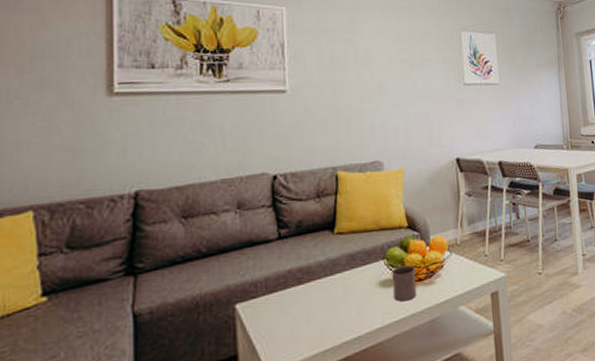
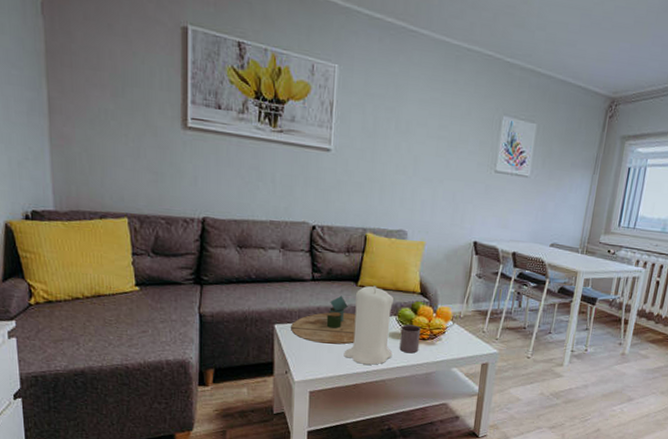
decorative tray: none [257,249,339,315] -> present [291,295,356,345]
candle: none [327,229,387,329] -> present [343,286,394,365]

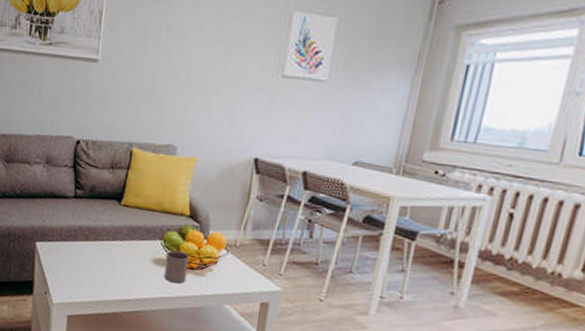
decorative tray: present [291,295,356,345] -> none [52,214,119,268]
candle: present [343,286,394,365] -> none [103,205,160,293]

